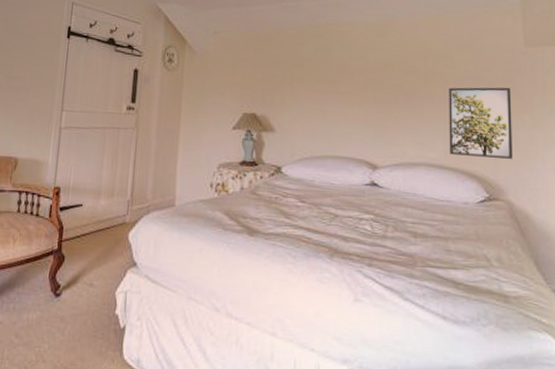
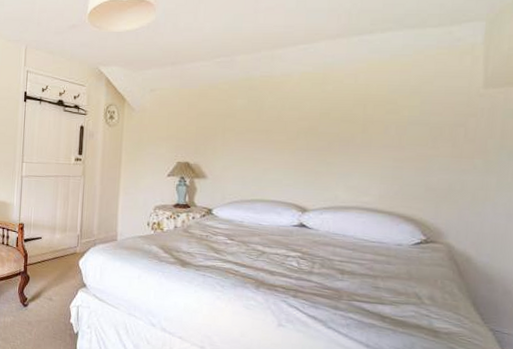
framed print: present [449,87,513,159] -> none [385,131,463,203]

